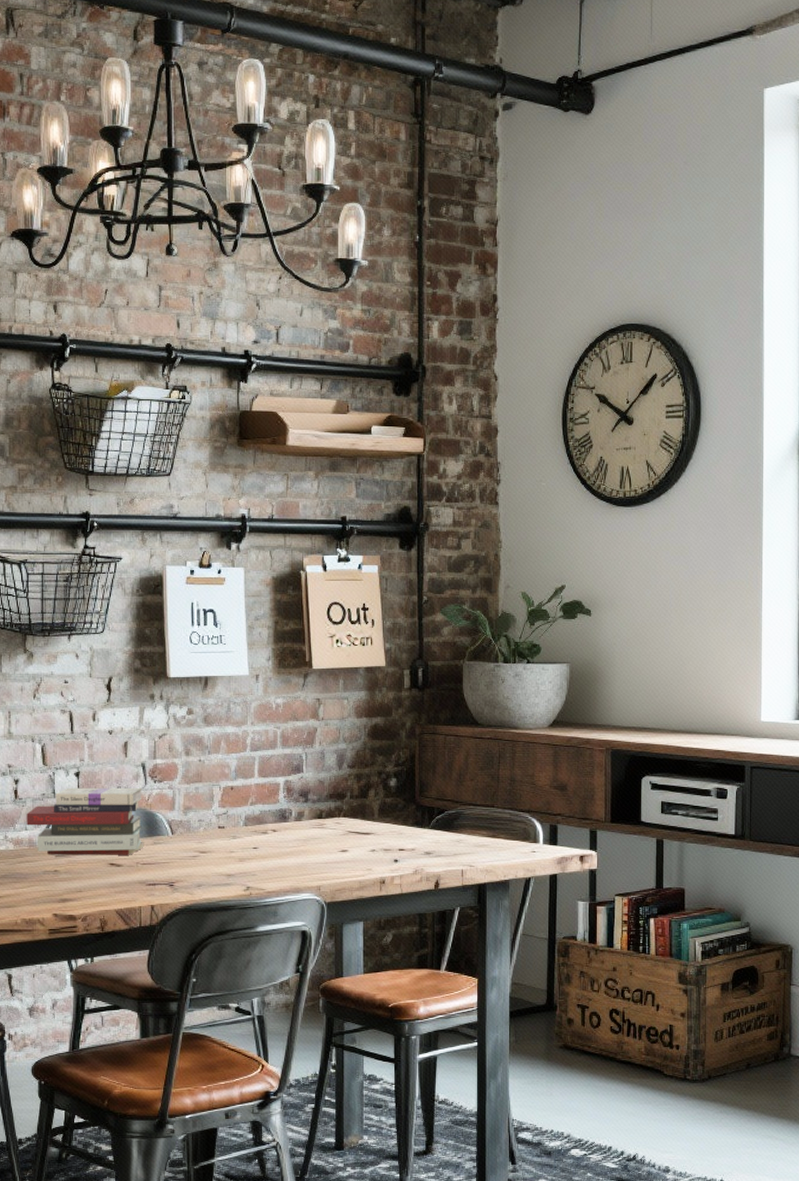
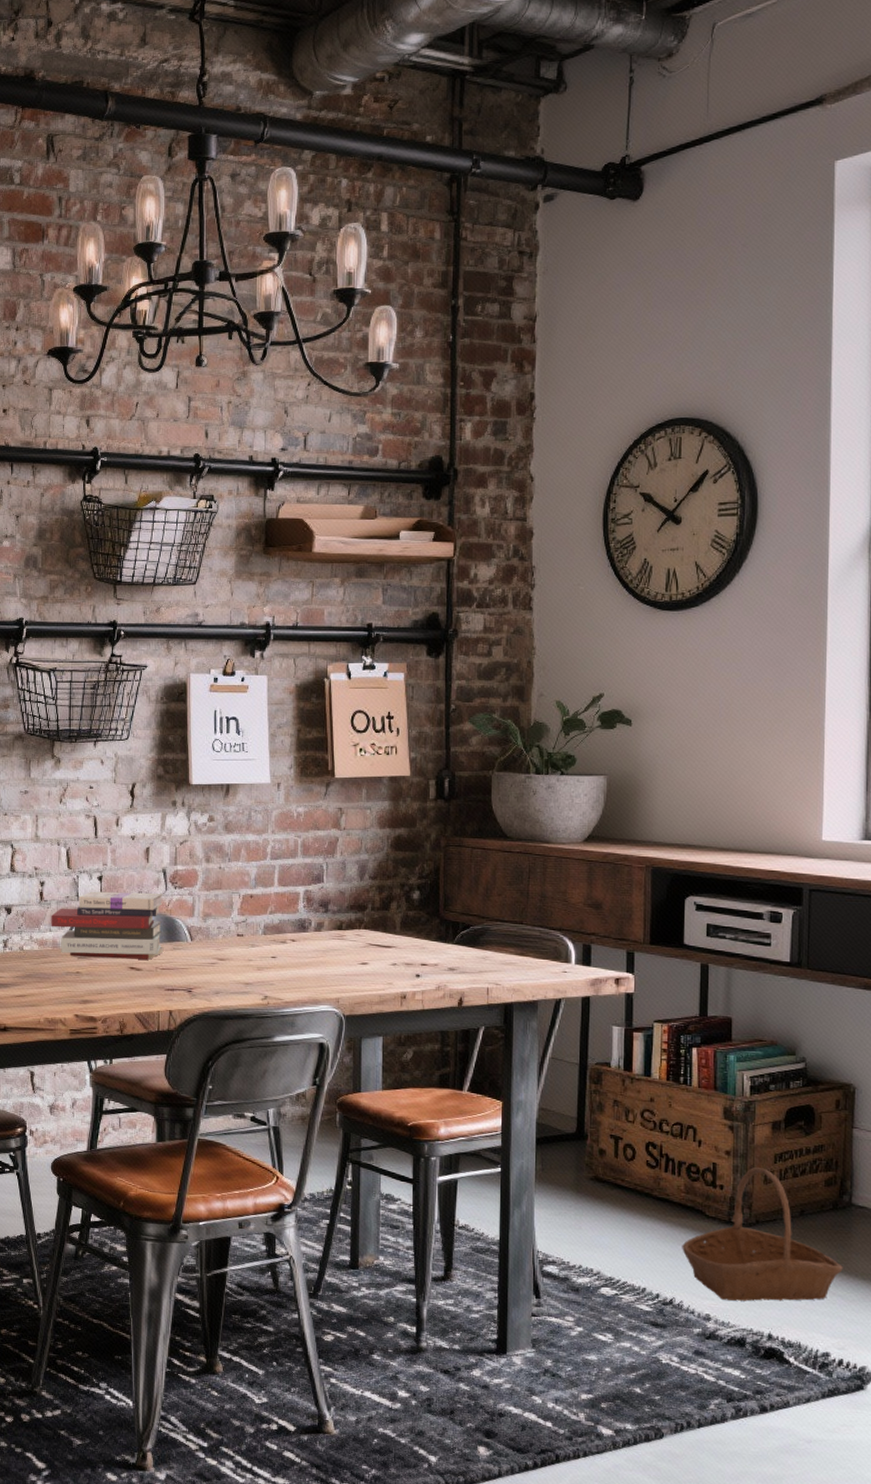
basket: none [643,1026,784,1152] -> present [682,1166,843,1301]

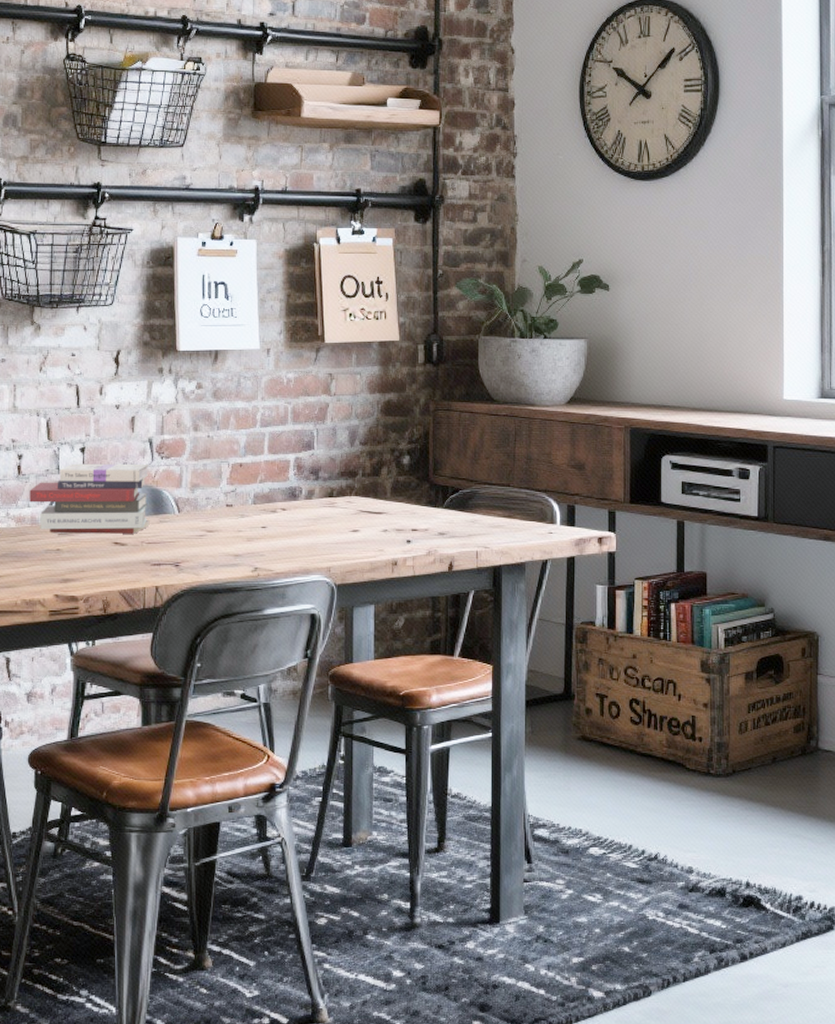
basket: present [682,1166,843,1301] -> none [665,717,812,851]

